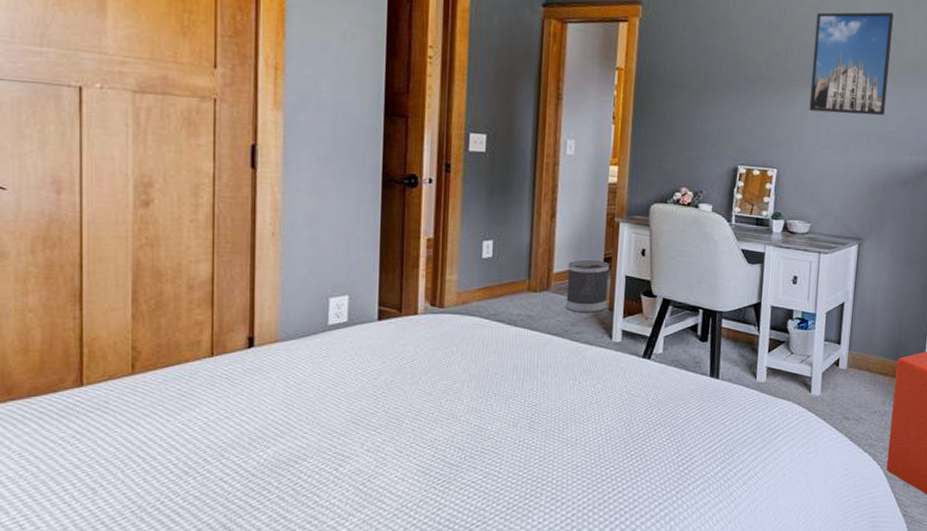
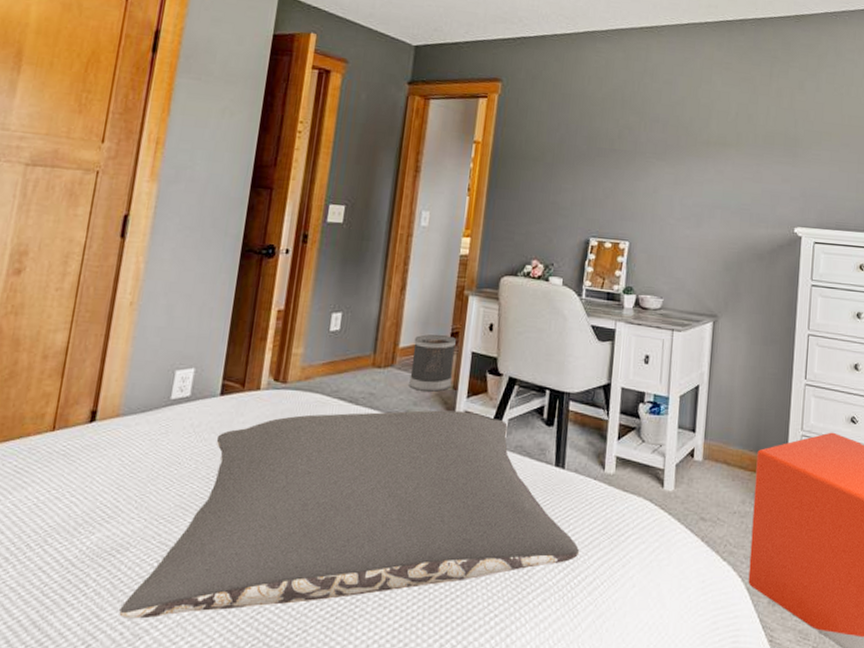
pillow: none [305,329,735,519] -> present [119,410,580,619]
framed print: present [809,12,894,116] -> none [661,86,745,188]

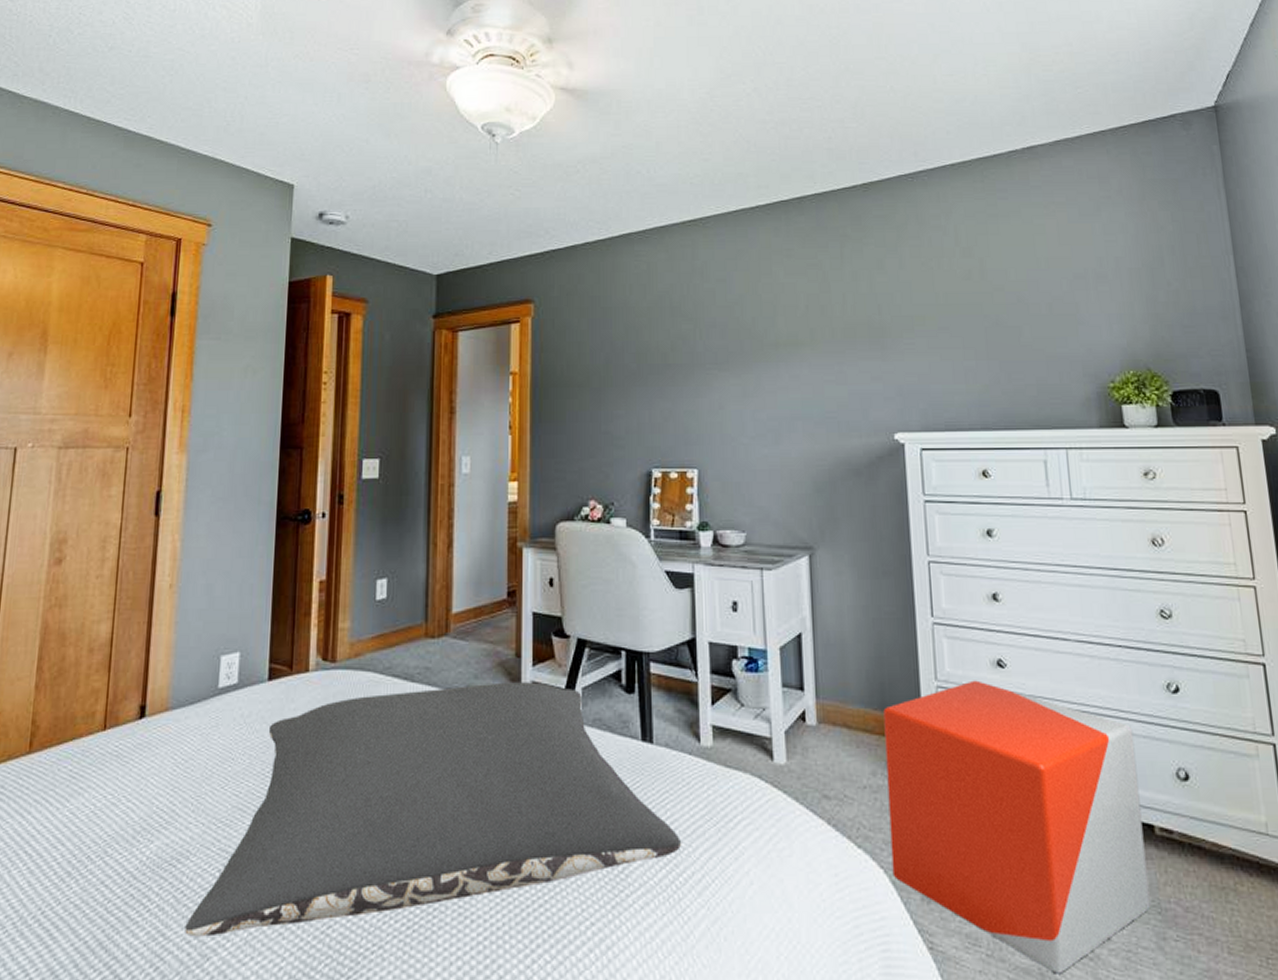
wastebasket: present [409,334,457,392] -> none [467,594,515,661]

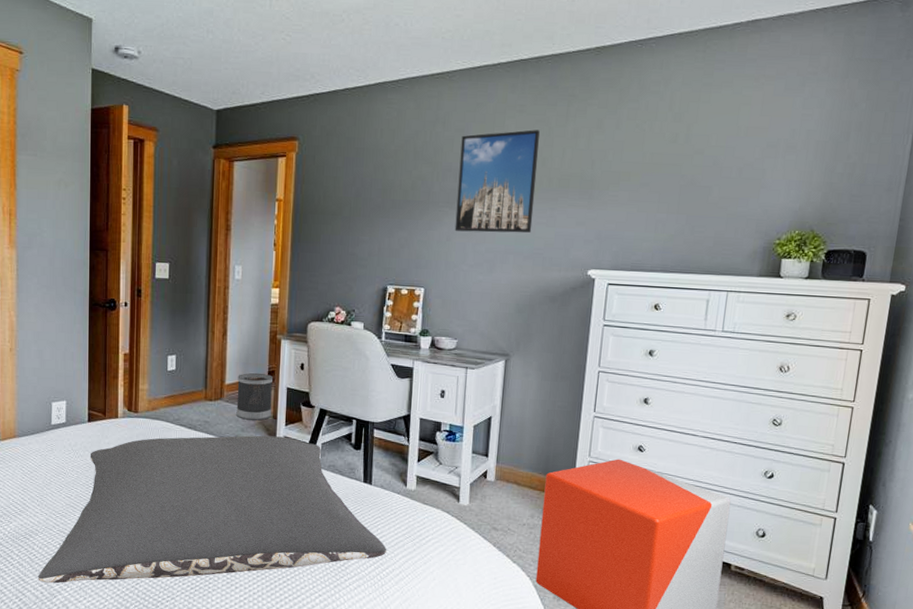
wastebasket: none [467,594,515,661] -> present [236,372,274,421]
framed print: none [724,275,820,397] -> present [454,129,540,233]

